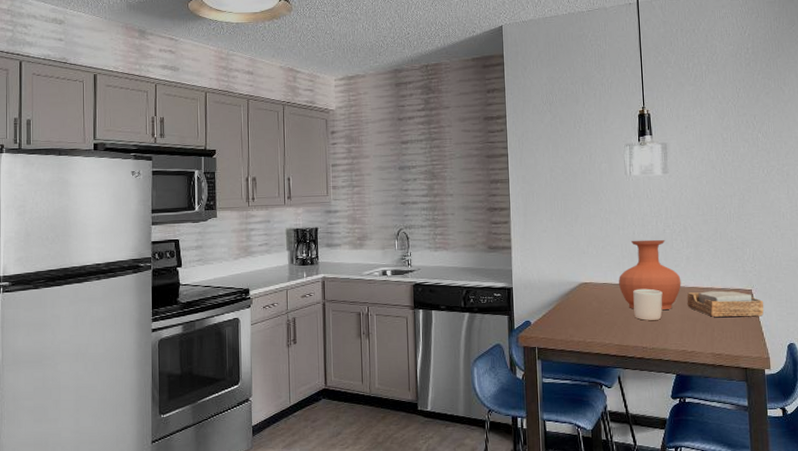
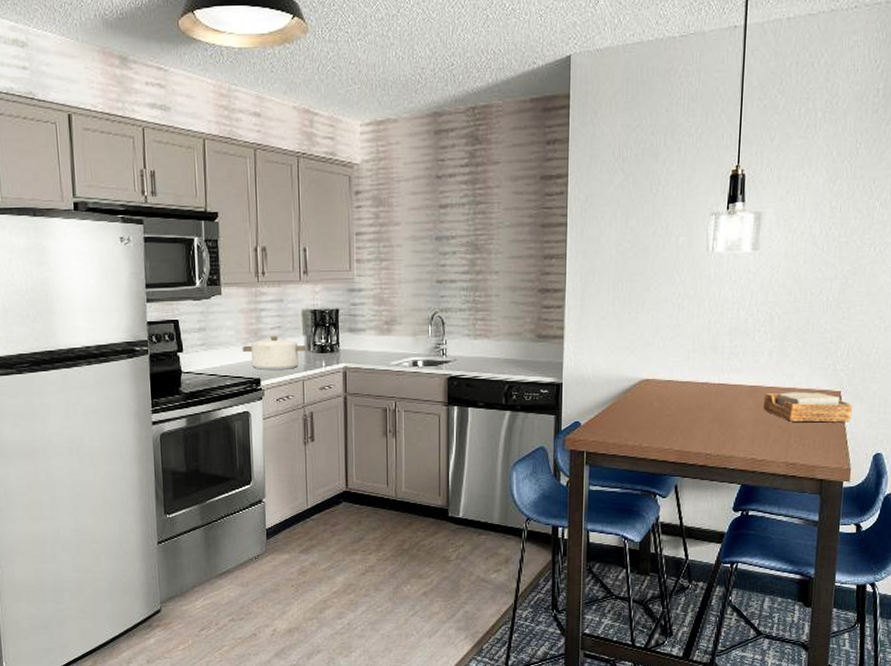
cooking pot: none [234,251,290,282] -> present [242,335,307,371]
vase: present [618,239,681,310] -> none [685,330,759,412]
mug: present [633,288,663,320] -> none [699,387,736,424]

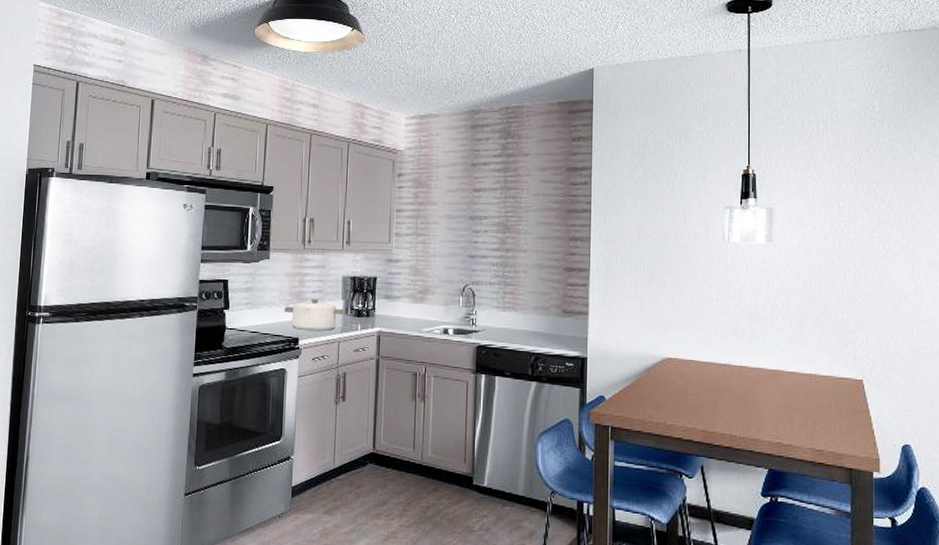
napkin holder: present [763,392,853,423] -> none [786,378,877,411]

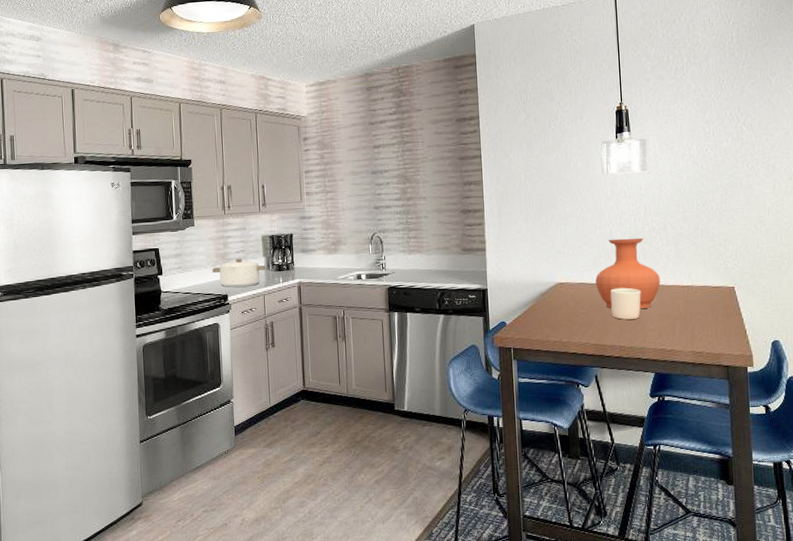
vase: none [707,314,781,395] -> present [595,237,661,309]
mug: none [723,369,758,406] -> present [610,287,641,320]

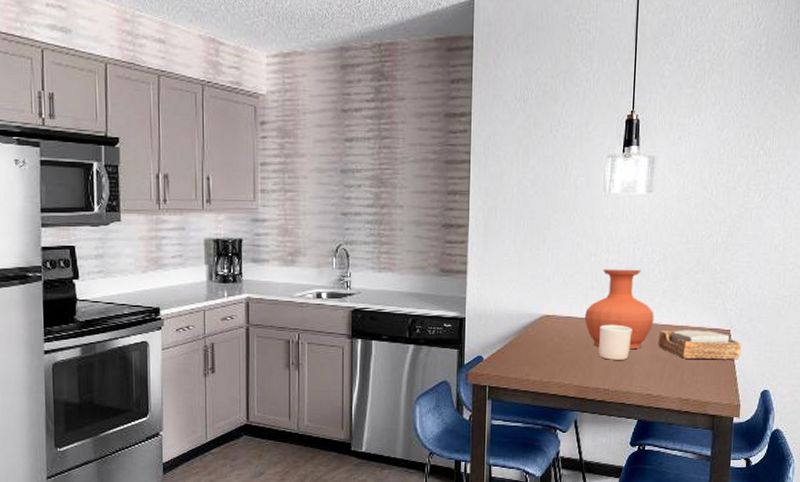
cooking pot: present [212,258,267,288] -> none [141,264,209,300]
napkin holder: none [666,288,748,315] -> present [658,330,742,360]

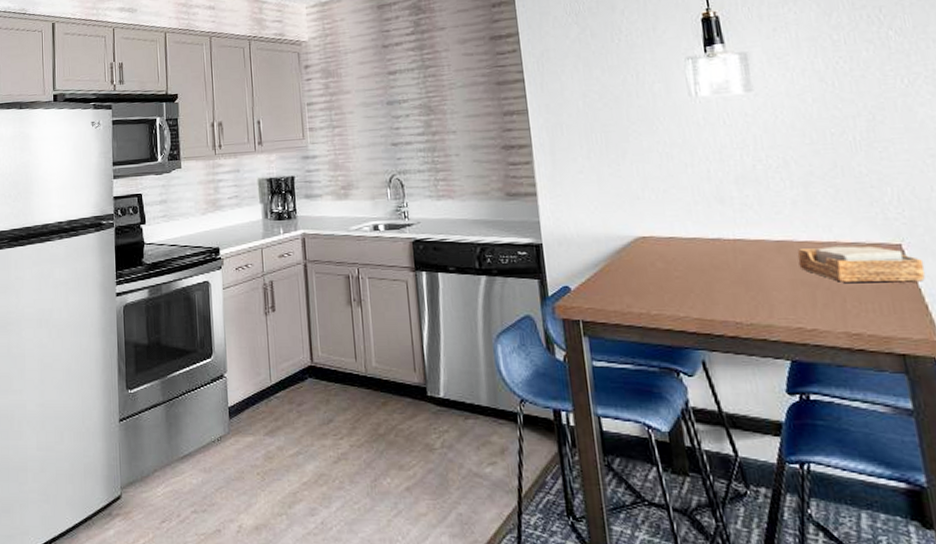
vase: present [584,269,654,348] -> none [691,178,788,272]
mug: present [598,324,632,360] -> none [714,244,762,286]

